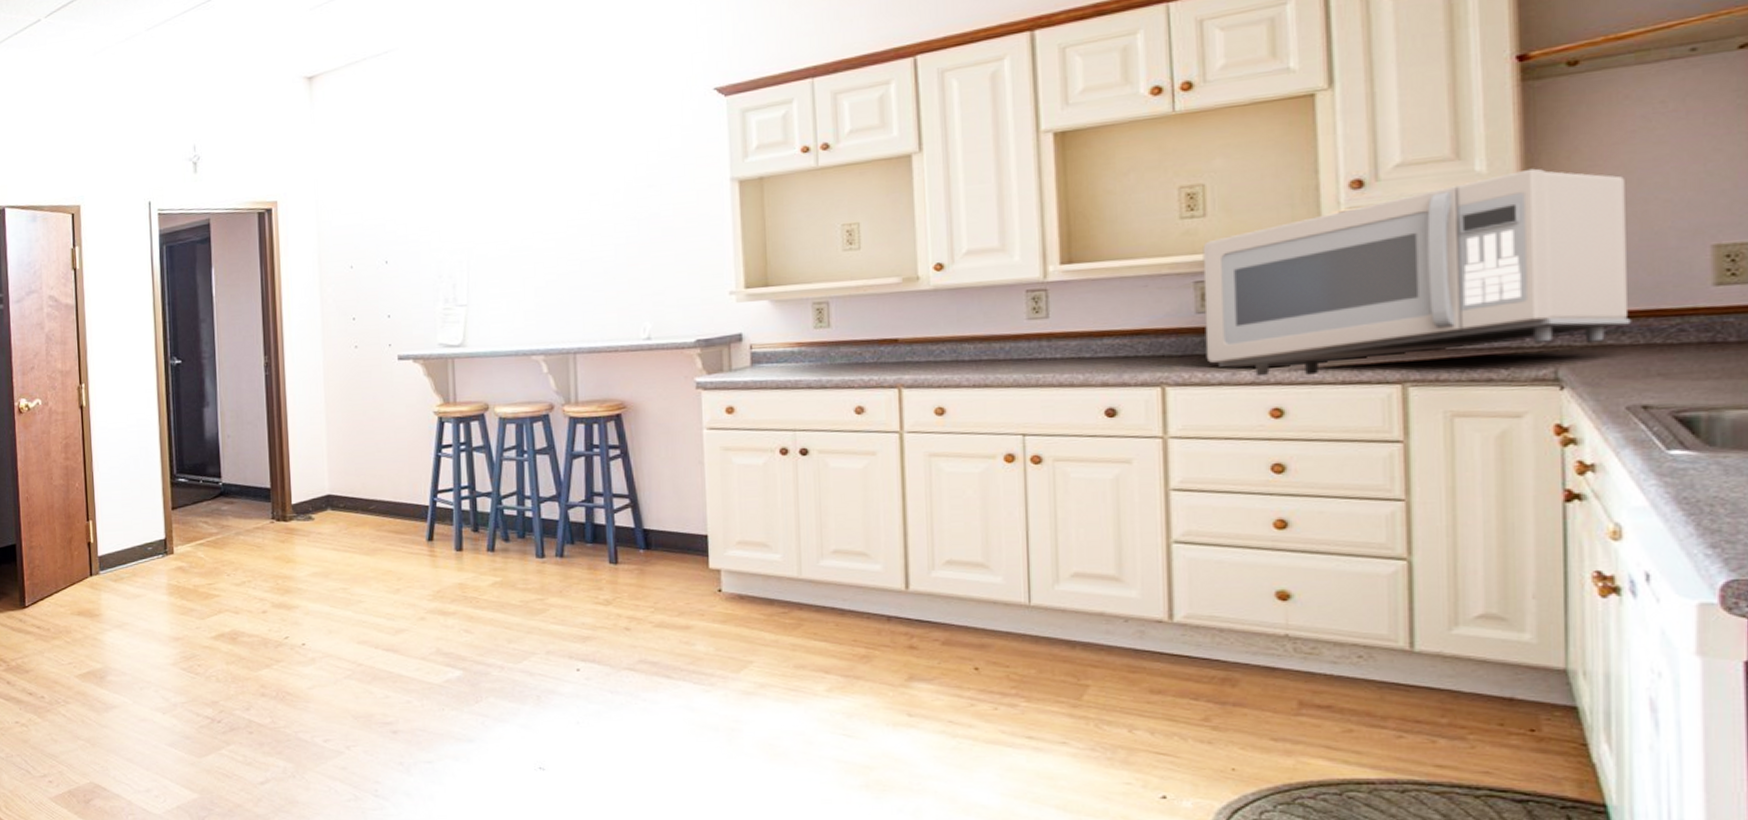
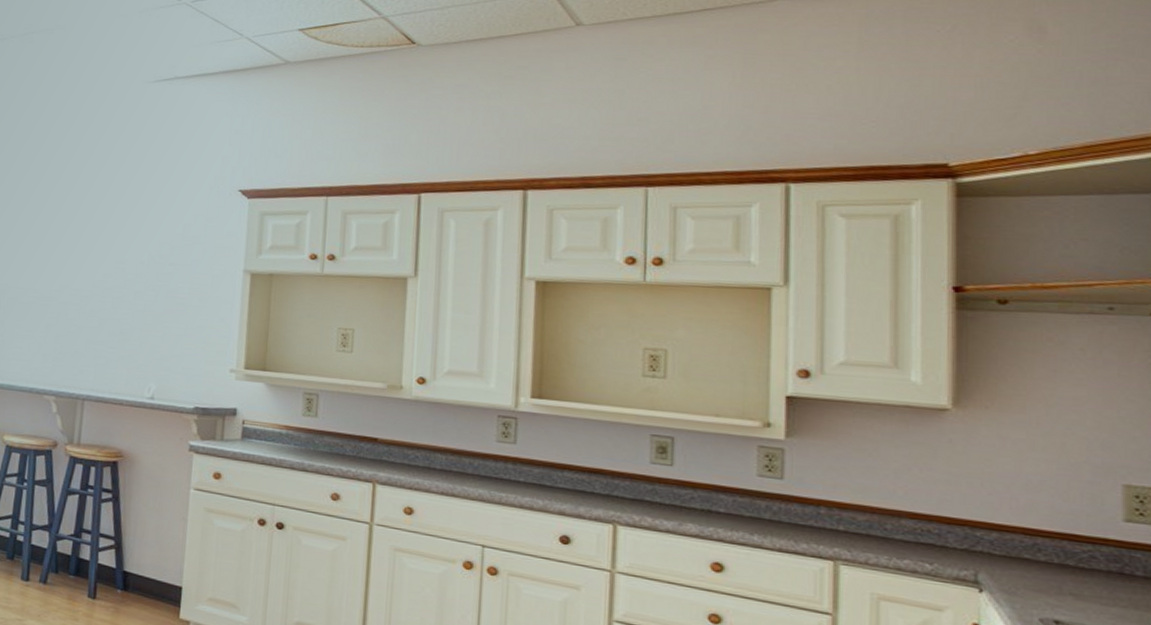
microwave: present [1202,168,1632,377] -> none [656,387,1047,555]

